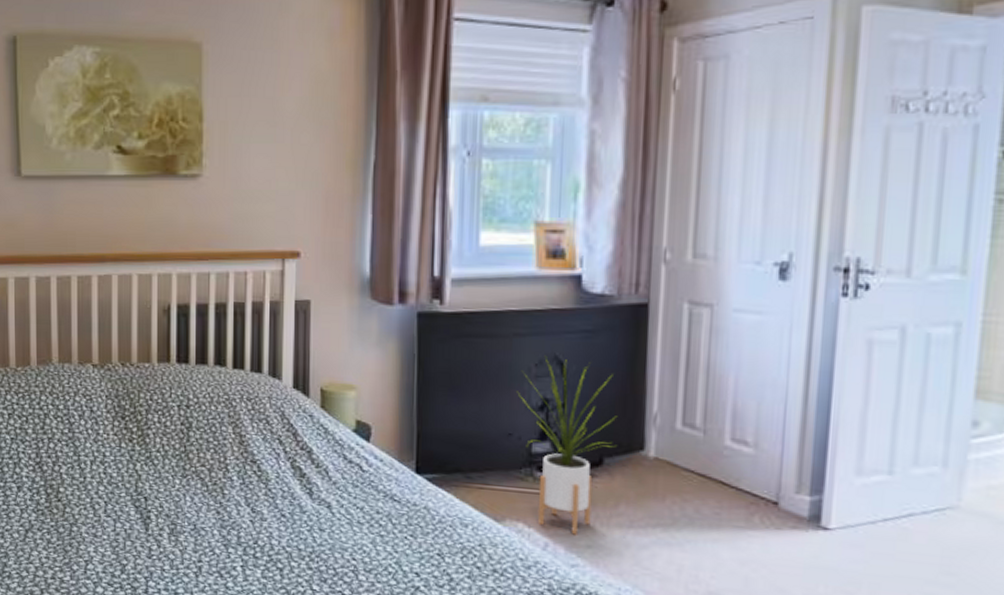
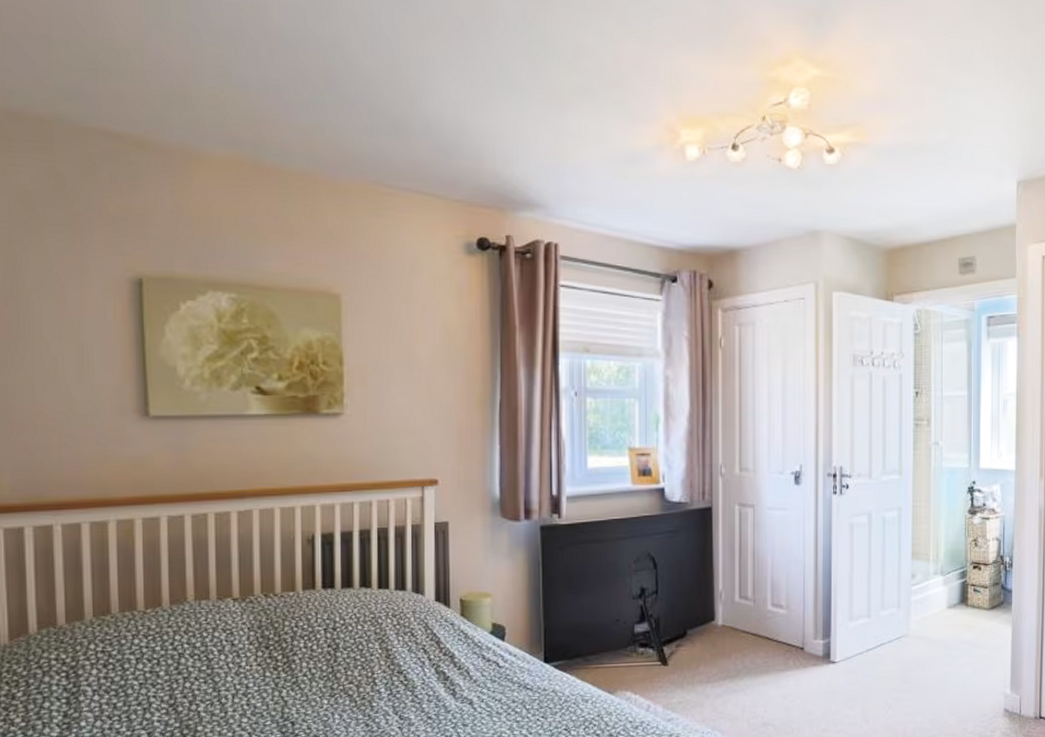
house plant: present [517,355,618,535] -> none [621,553,695,695]

